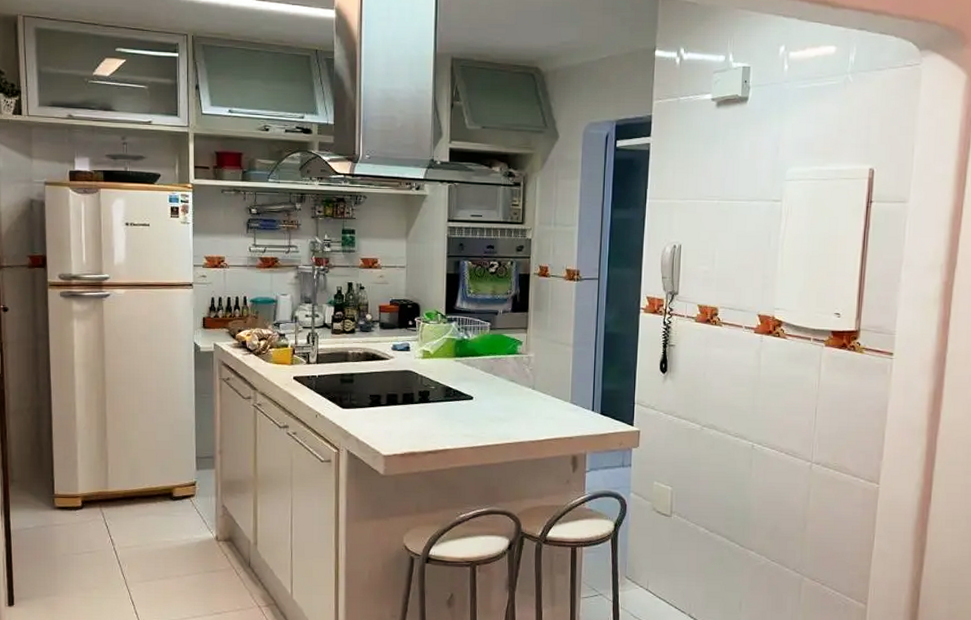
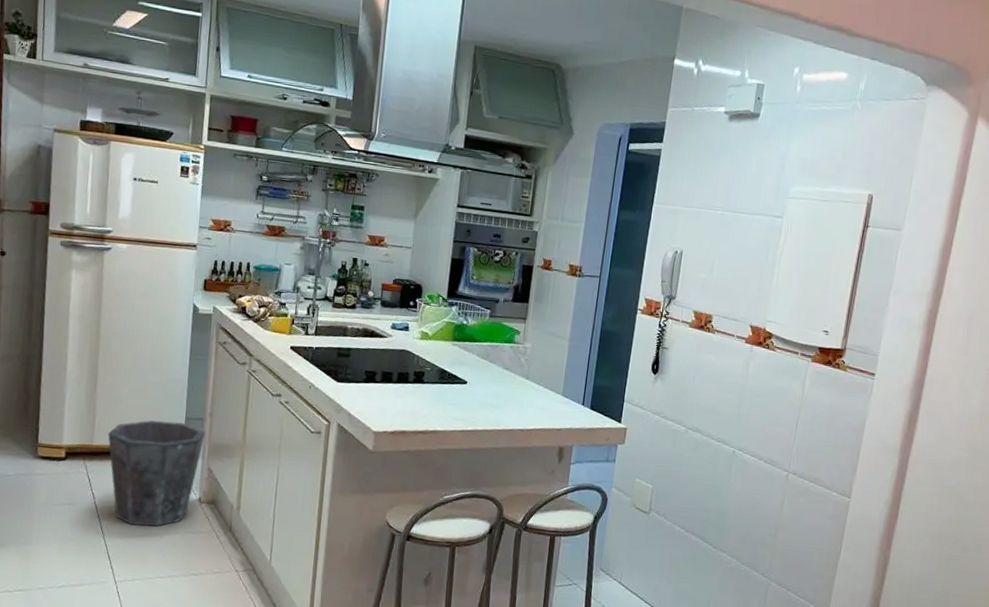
waste bin: none [121,461,217,569] -> present [108,420,206,527]

